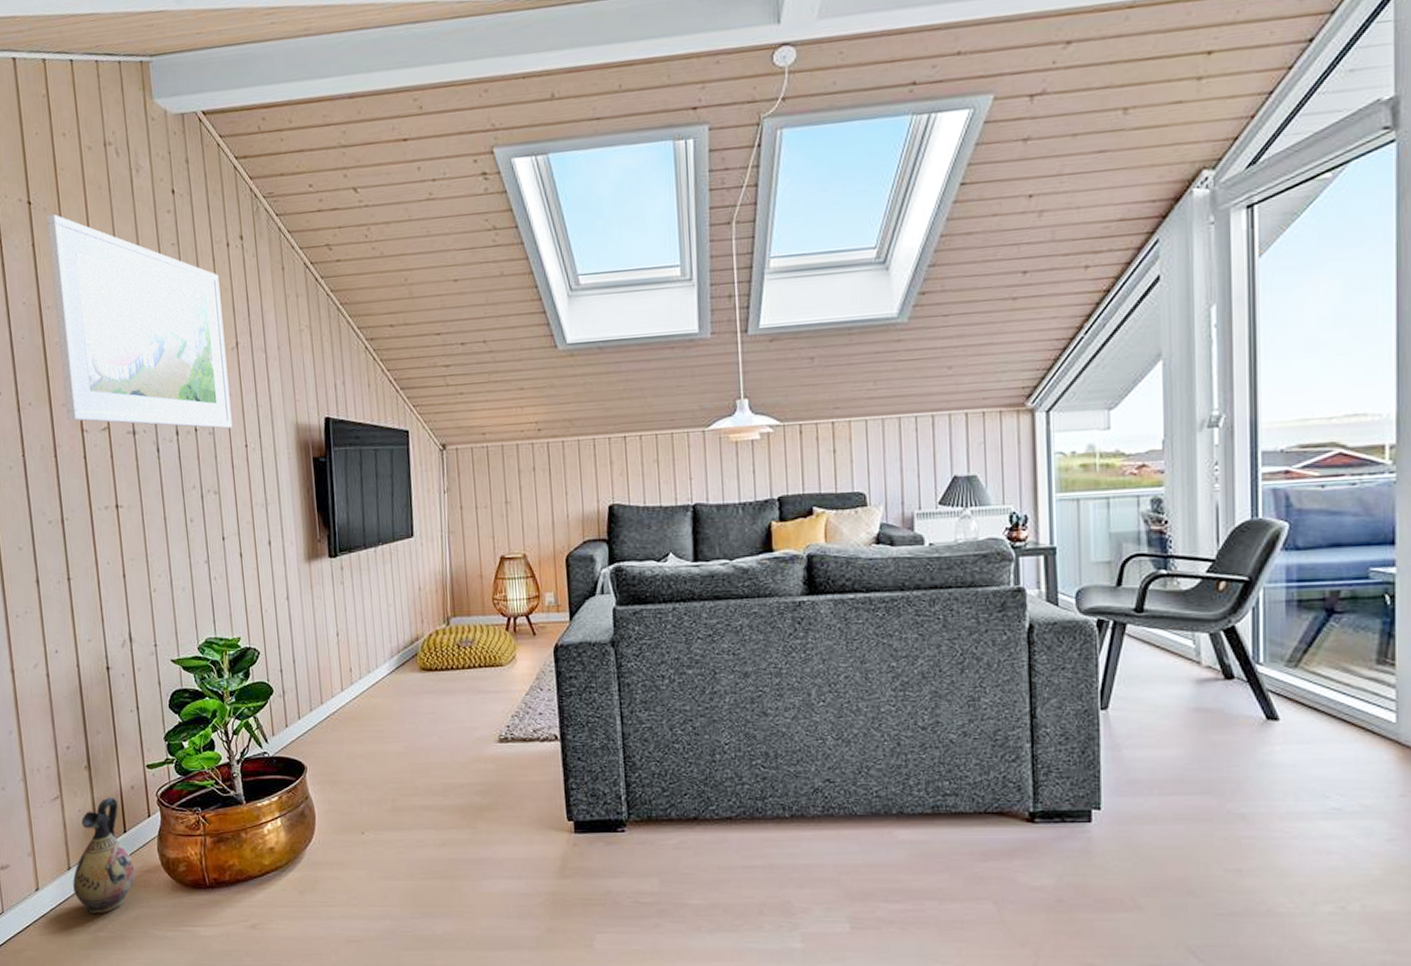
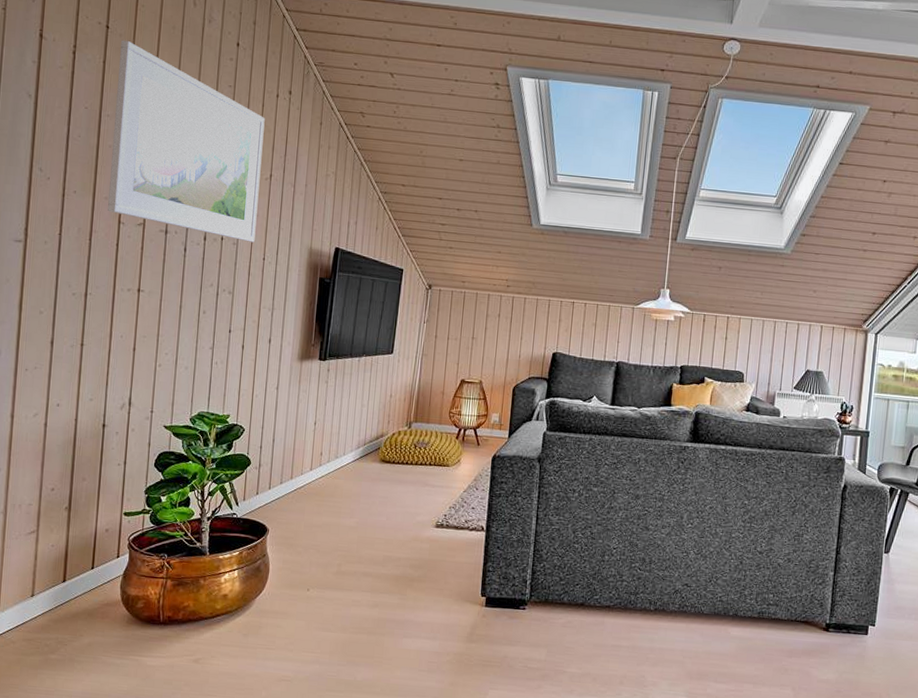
ceramic jug: present [73,797,136,914] -> none [33,536,96,638]

